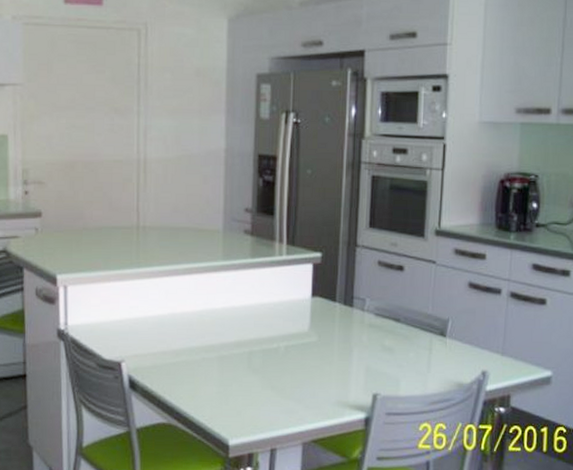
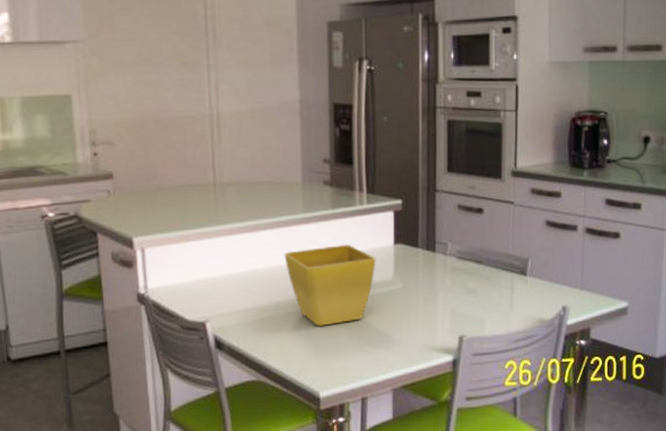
flower pot: none [201,294,293,374] -> present [284,245,376,326]

